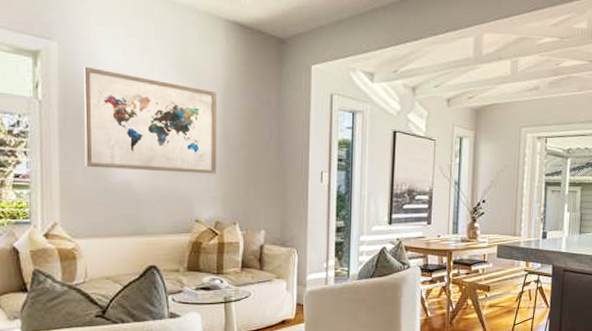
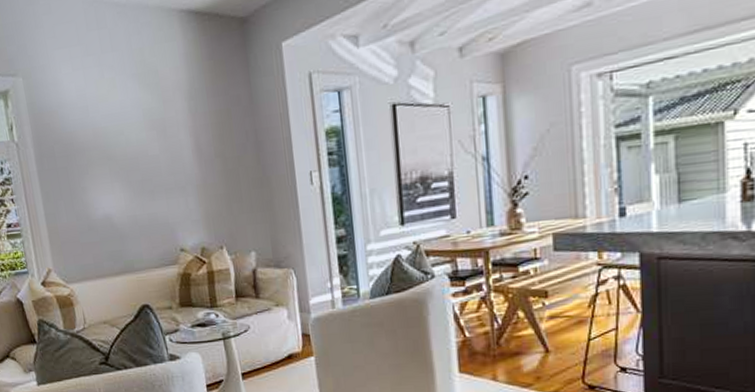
wall art: present [83,66,217,174] -> none [49,97,195,207]

